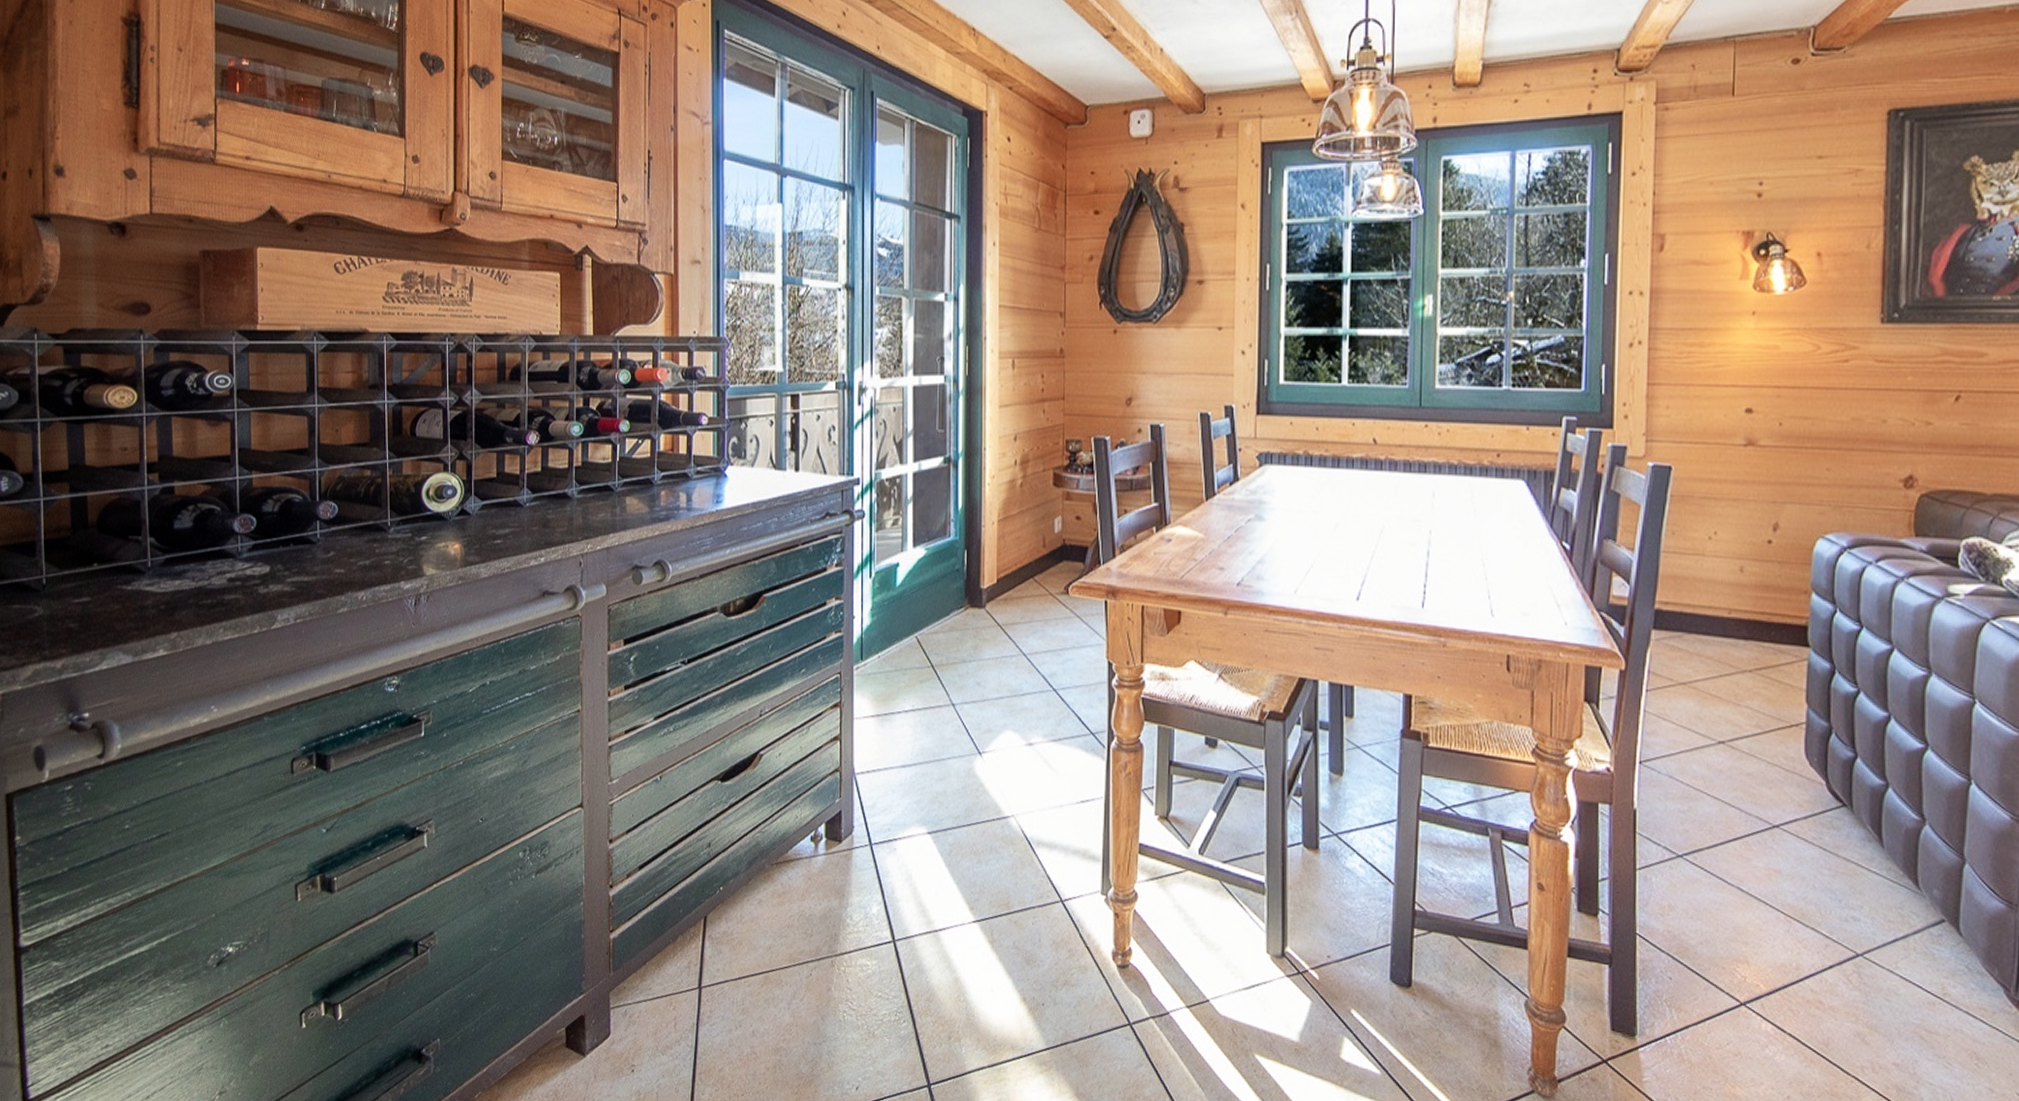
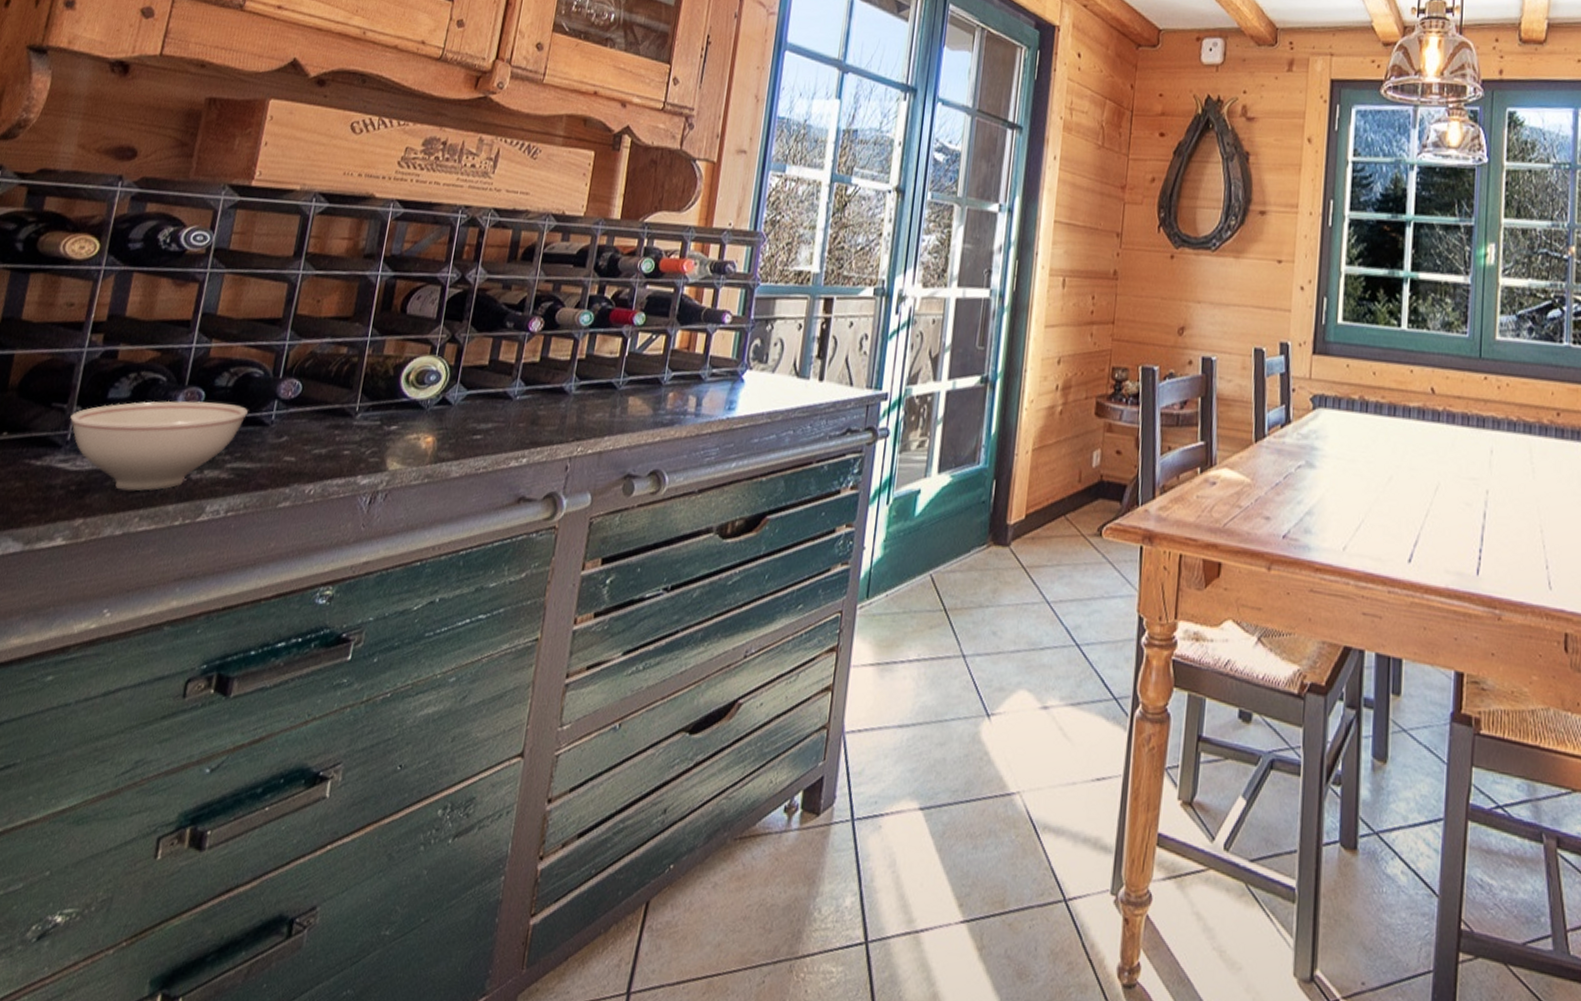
bowl: none [146,526,297,607] -> present [70,400,249,491]

